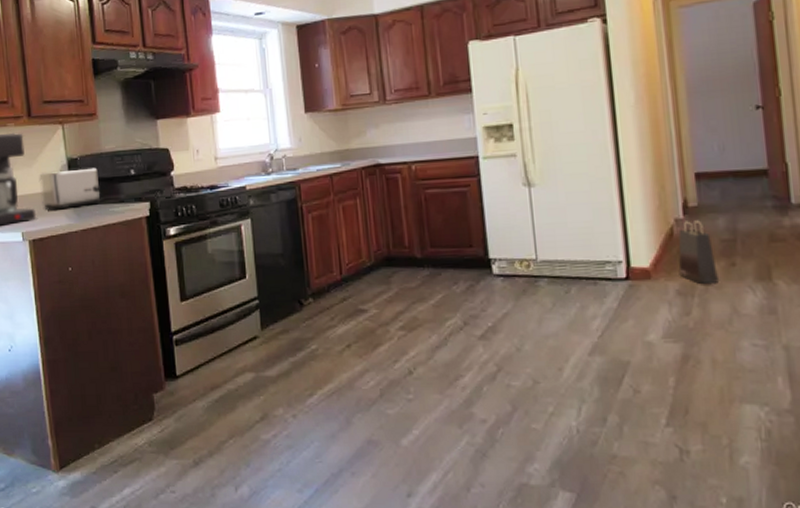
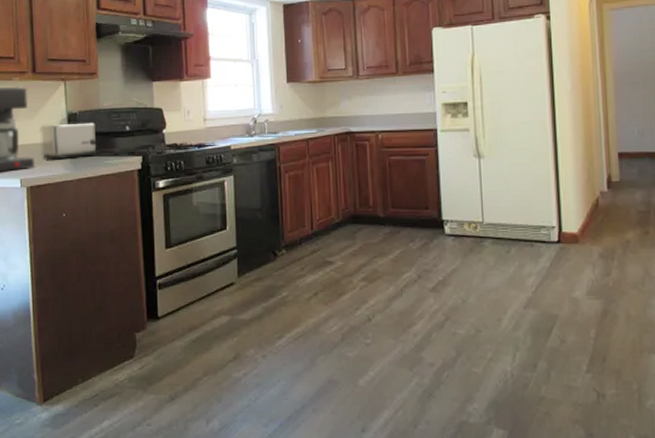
shopping bag: present [678,220,719,284] -> none [601,193,634,248]

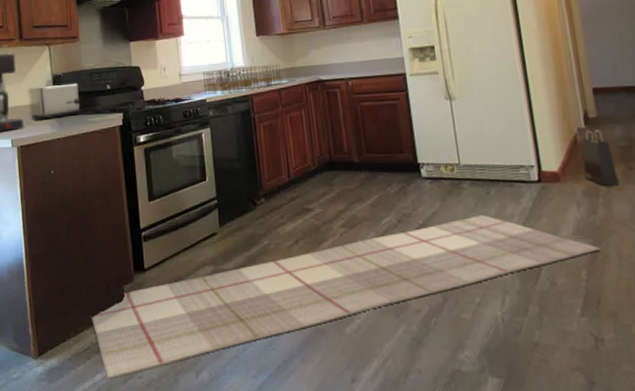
rug: none [99,273,611,427] -> present [90,215,601,380]
dish rack: none [228,112,311,141] -> present [203,63,282,94]
shopping bag: none [601,193,634,248] -> present [581,129,619,186]

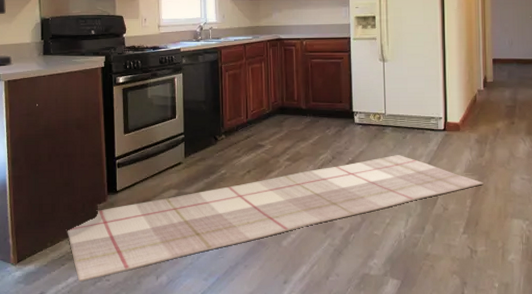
toaster: present [28,83,81,120] -> none [17,27,66,58]
dish rack: present [203,63,282,94] -> none [179,22,248,44]
shopping bag: present [581,129,619,186] -> none [478,91,503,135]

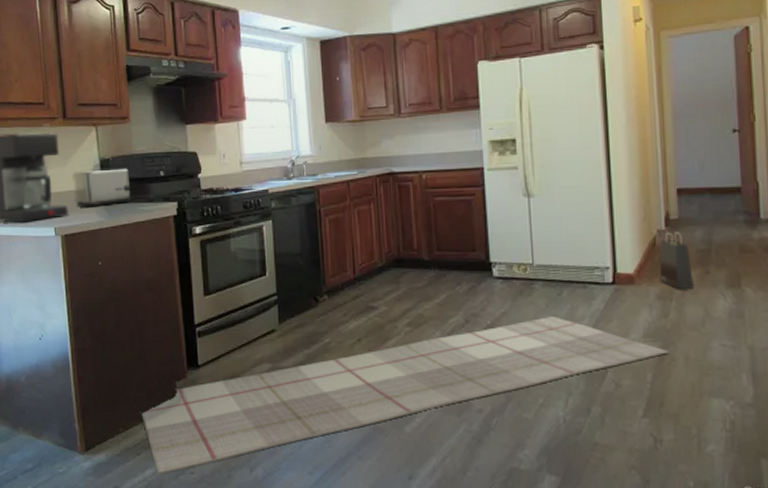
toaster: none [17,27,66,58] -> present [73,168,131,207]
shopping bag: none [478,91,503,135] -> present [659,232,694,289]

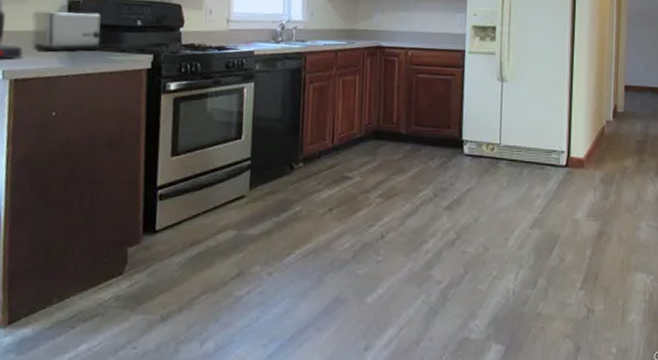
rug: present [140,316,669,476] -> none [81,194,606,351]
shopping bag: present [659,232,694,289] -> none [604,123,631,175]

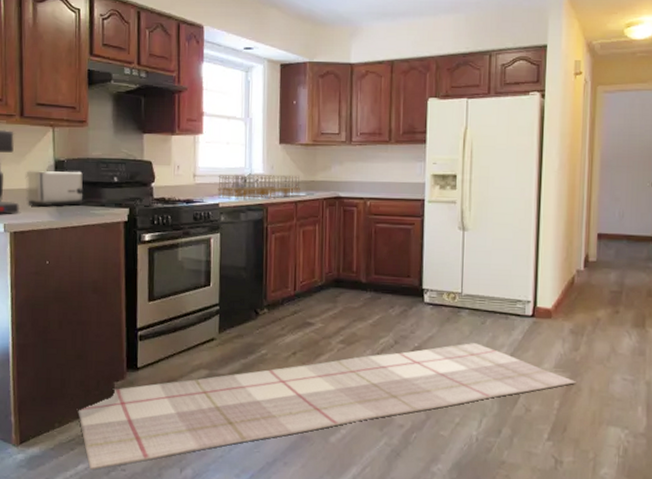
rug: none [81,194,606,351] -> present [76,343,576,471]
dish rack: none [253,20,341,48] -> present [218,174,300,200]

